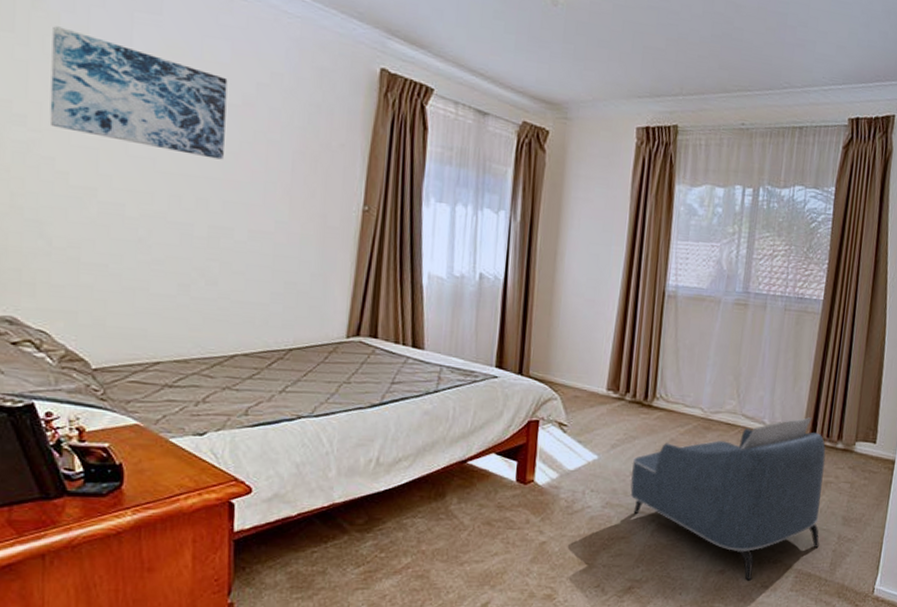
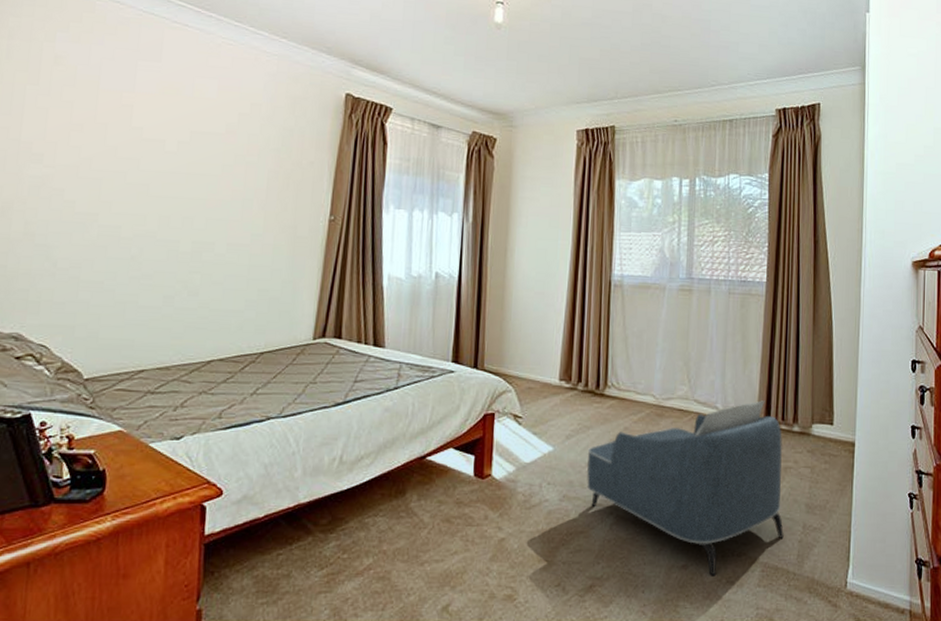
wall art: present [49,26,228,160] -> none [62,77,214,182]

